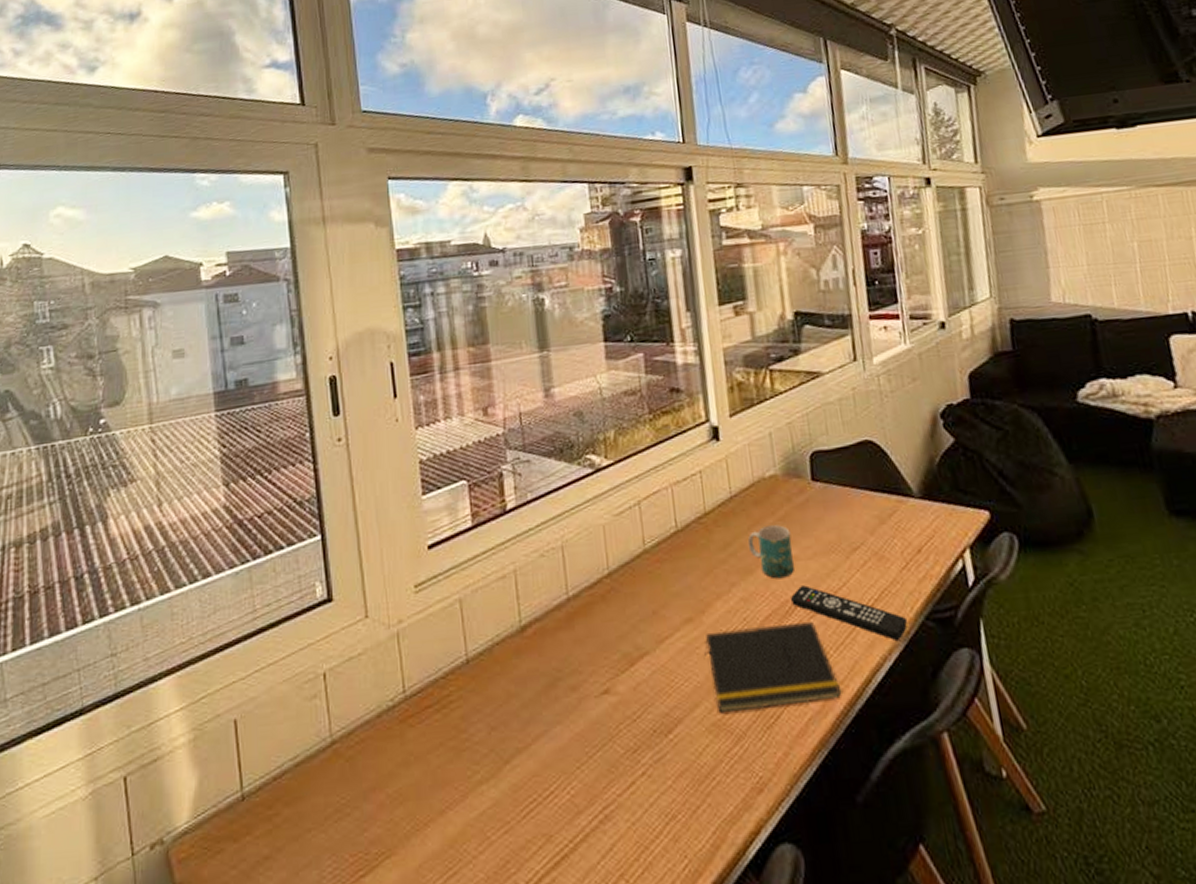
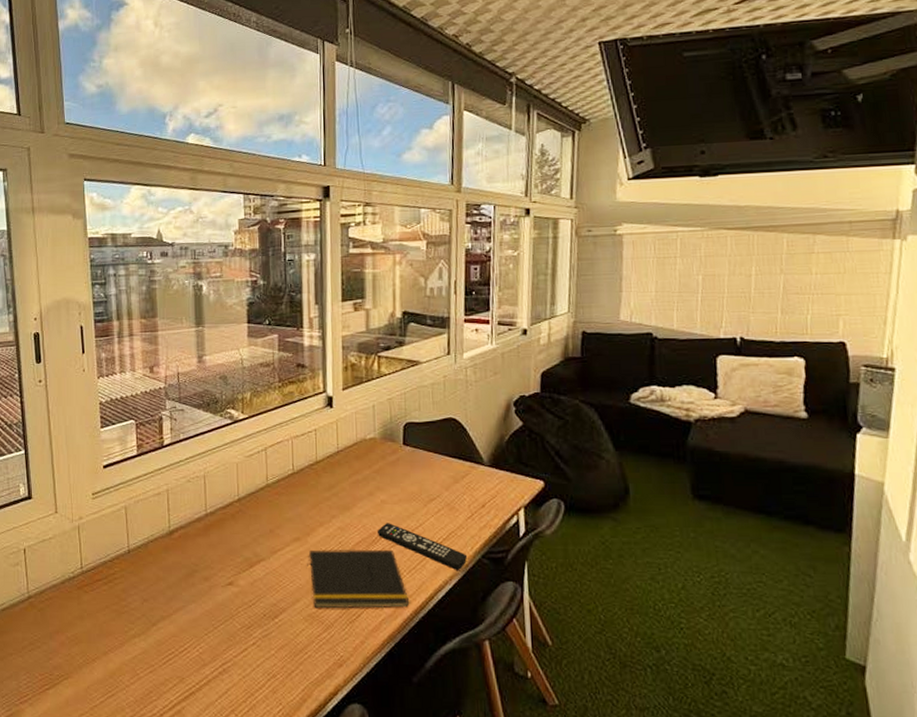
mug: present [747,525,794,579] -> none [348,476,383,516]

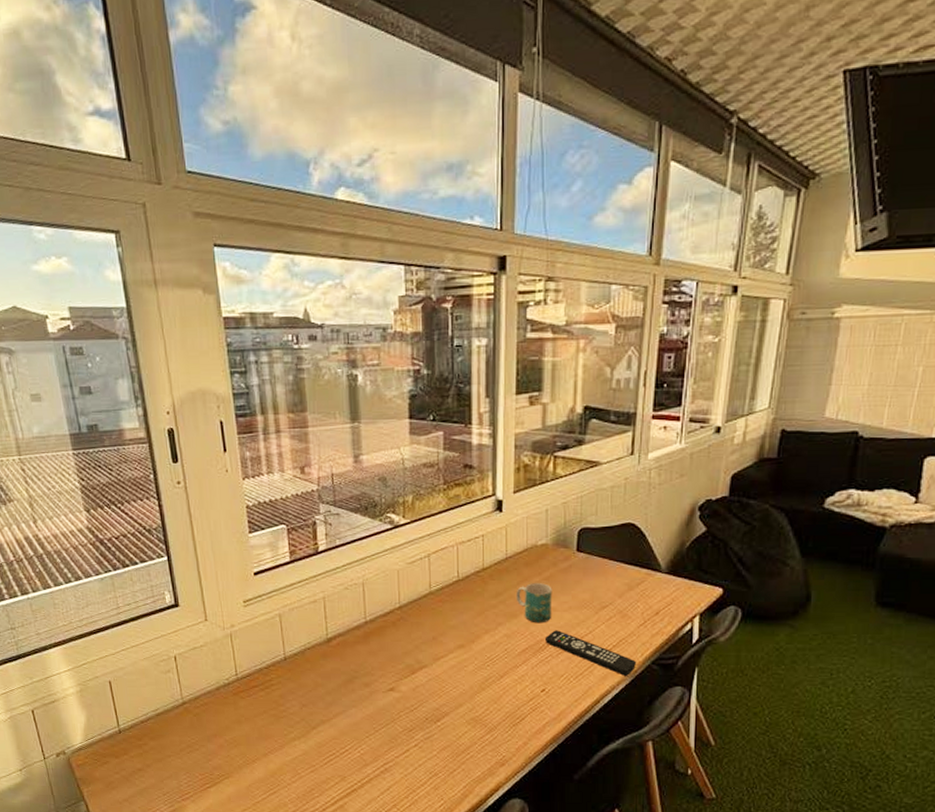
notepad: present [307,549,410,609] -> none [471,655,575,713]
mug: none [348,476,383,516] -> present [516,583,552,624]

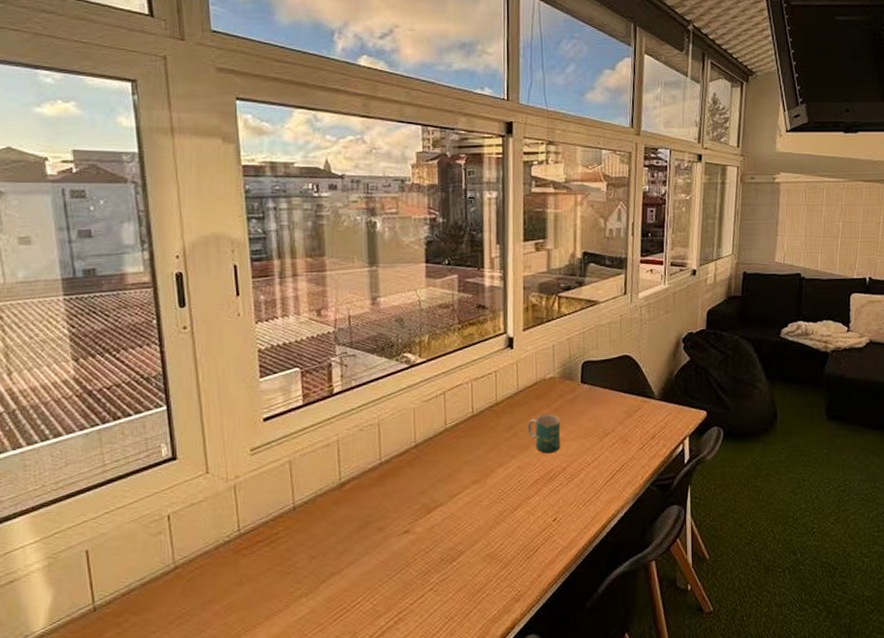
remote control: present [544,630,637,676] -> none [554,459,638,499]

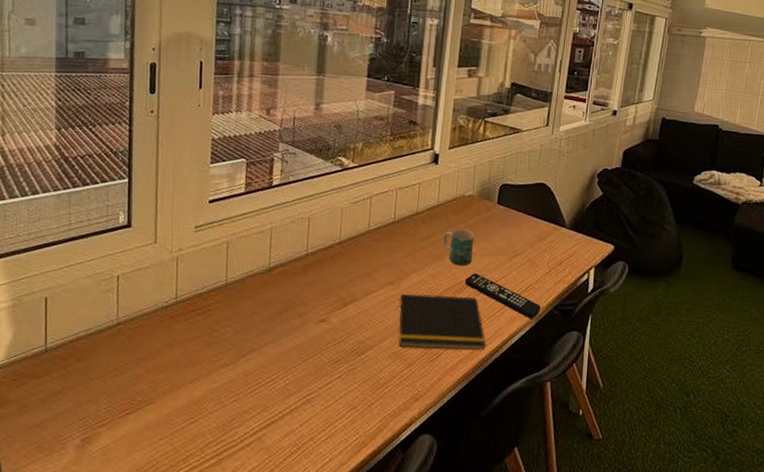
notepad: none [486,484,585,548] -> present [397,293,486,350]
remote control: none [554,459,638,499] -> present [464,273,542,319]

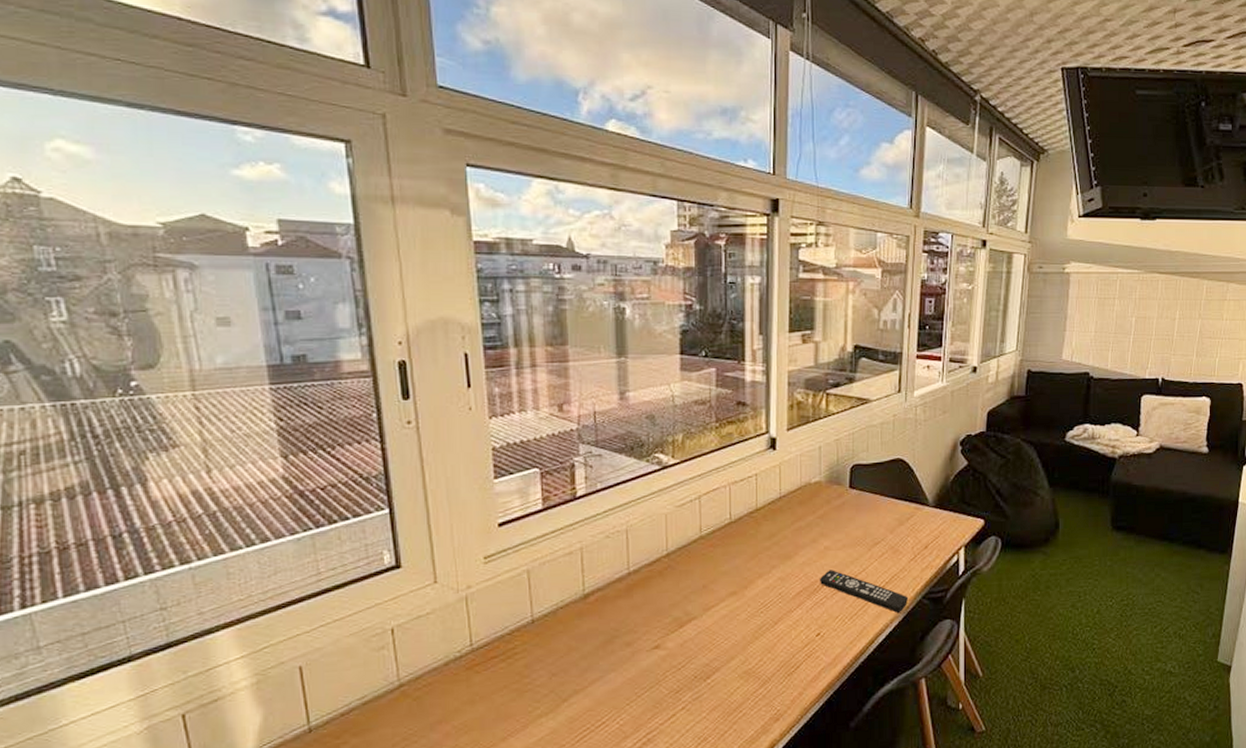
notepad: present [397,293,486,350] -> none [744,597,850,664]
mug: present [443,229,475,266] -> none [790,522,826,564]

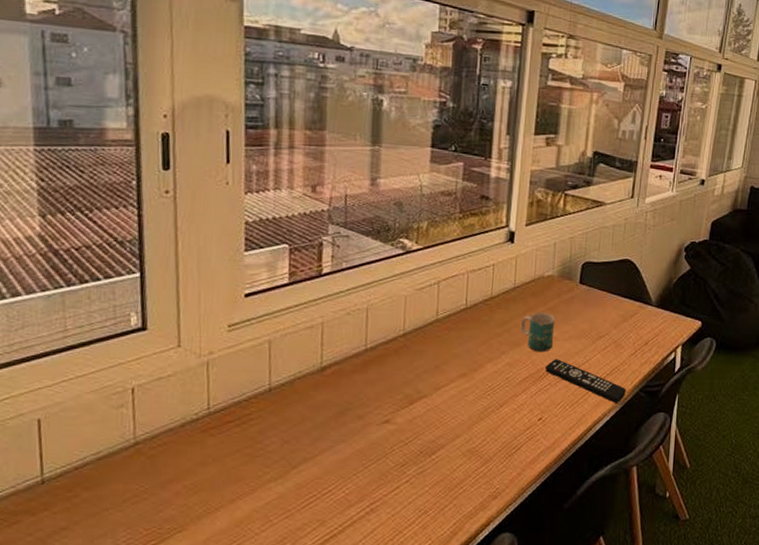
mug: none [790,522,826,564] -> present [520,313,555,352]

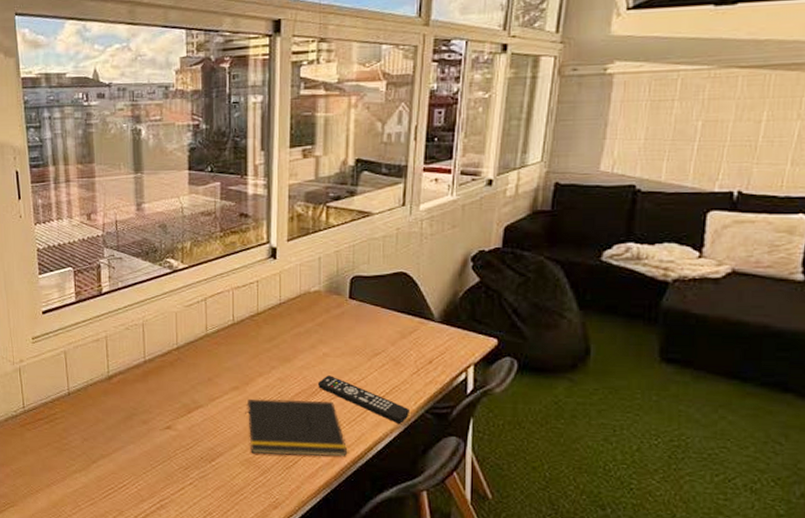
notepad: none [471,384,569,444] -> present [245,399,348,457]
mug: present [520,313,555,352] -> none [289,328,325,369]

